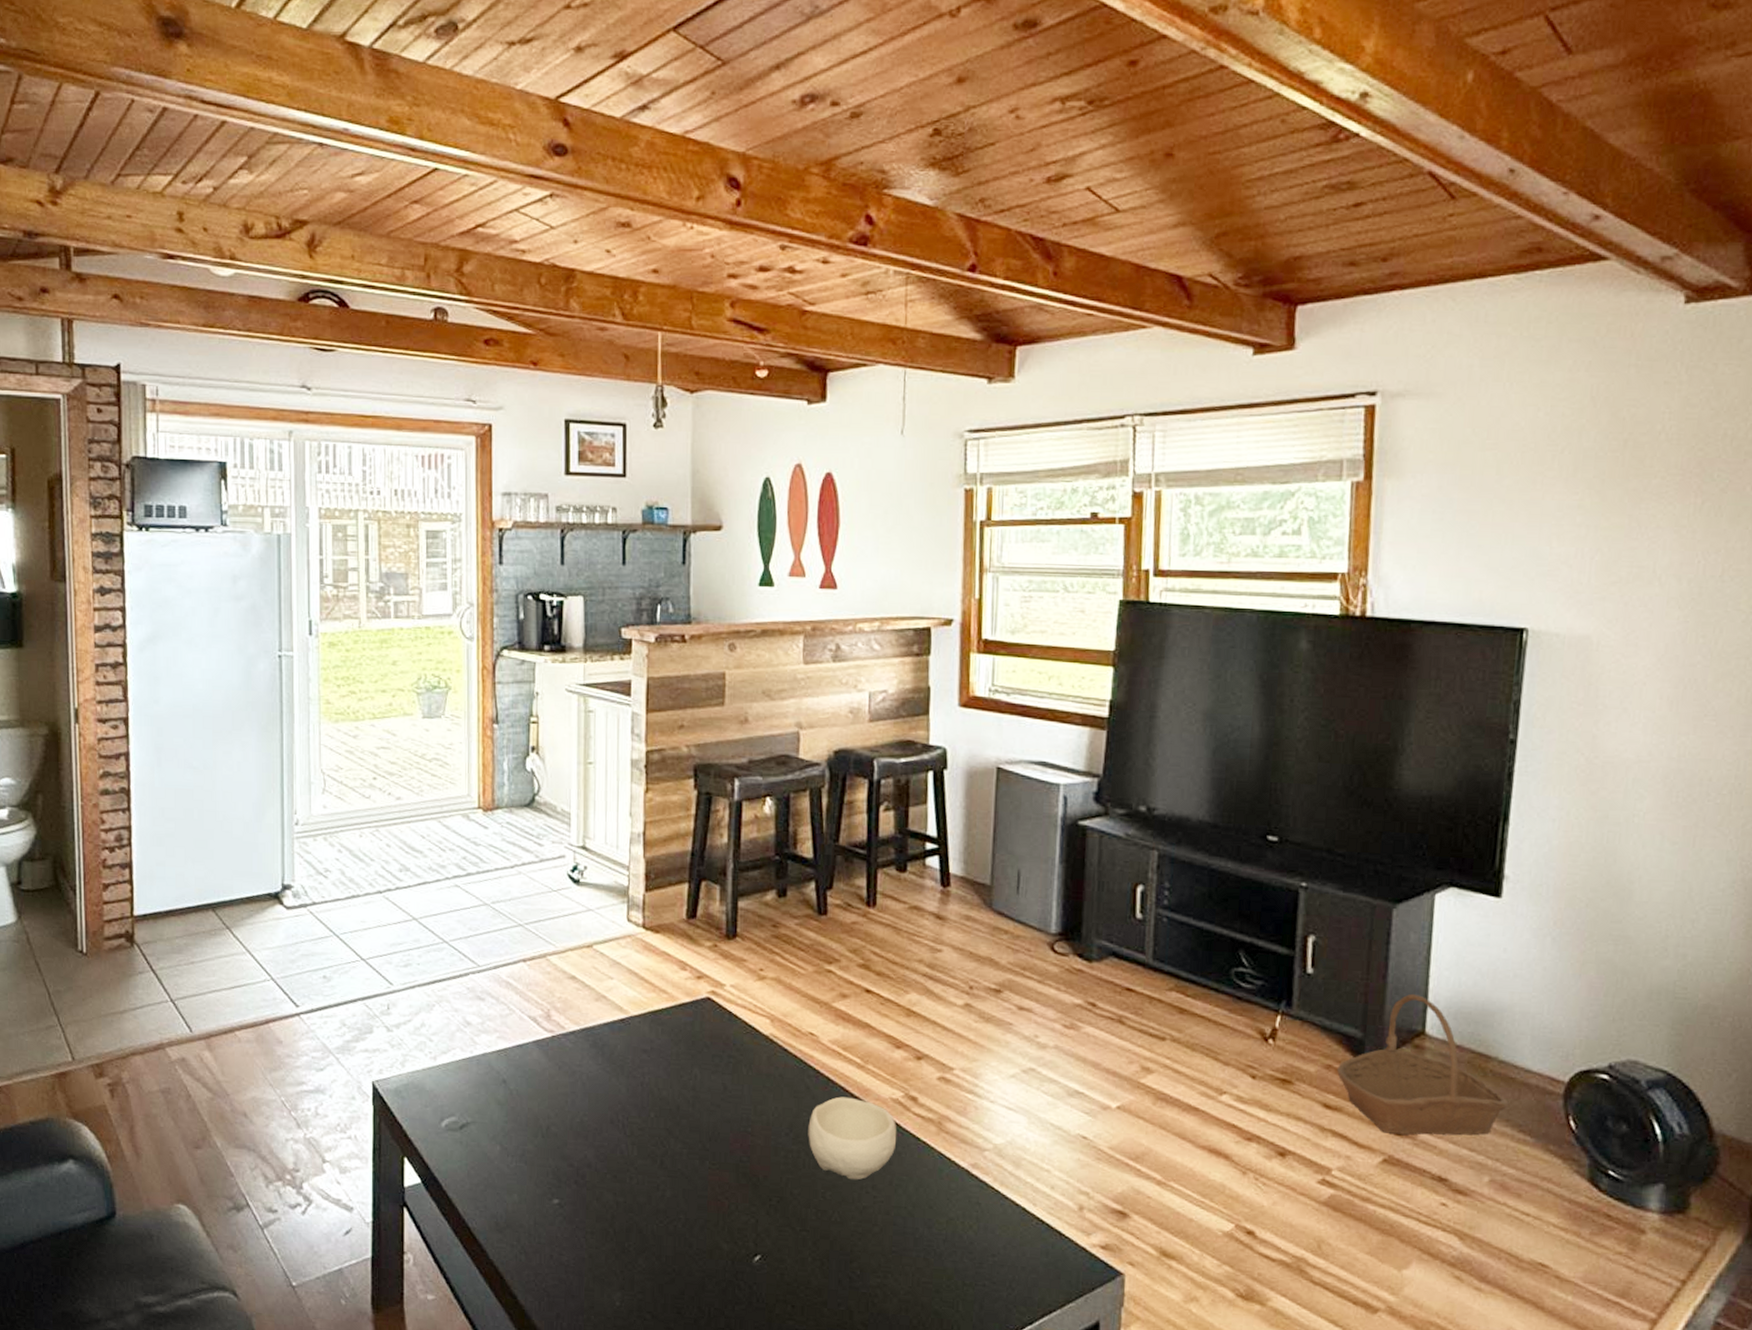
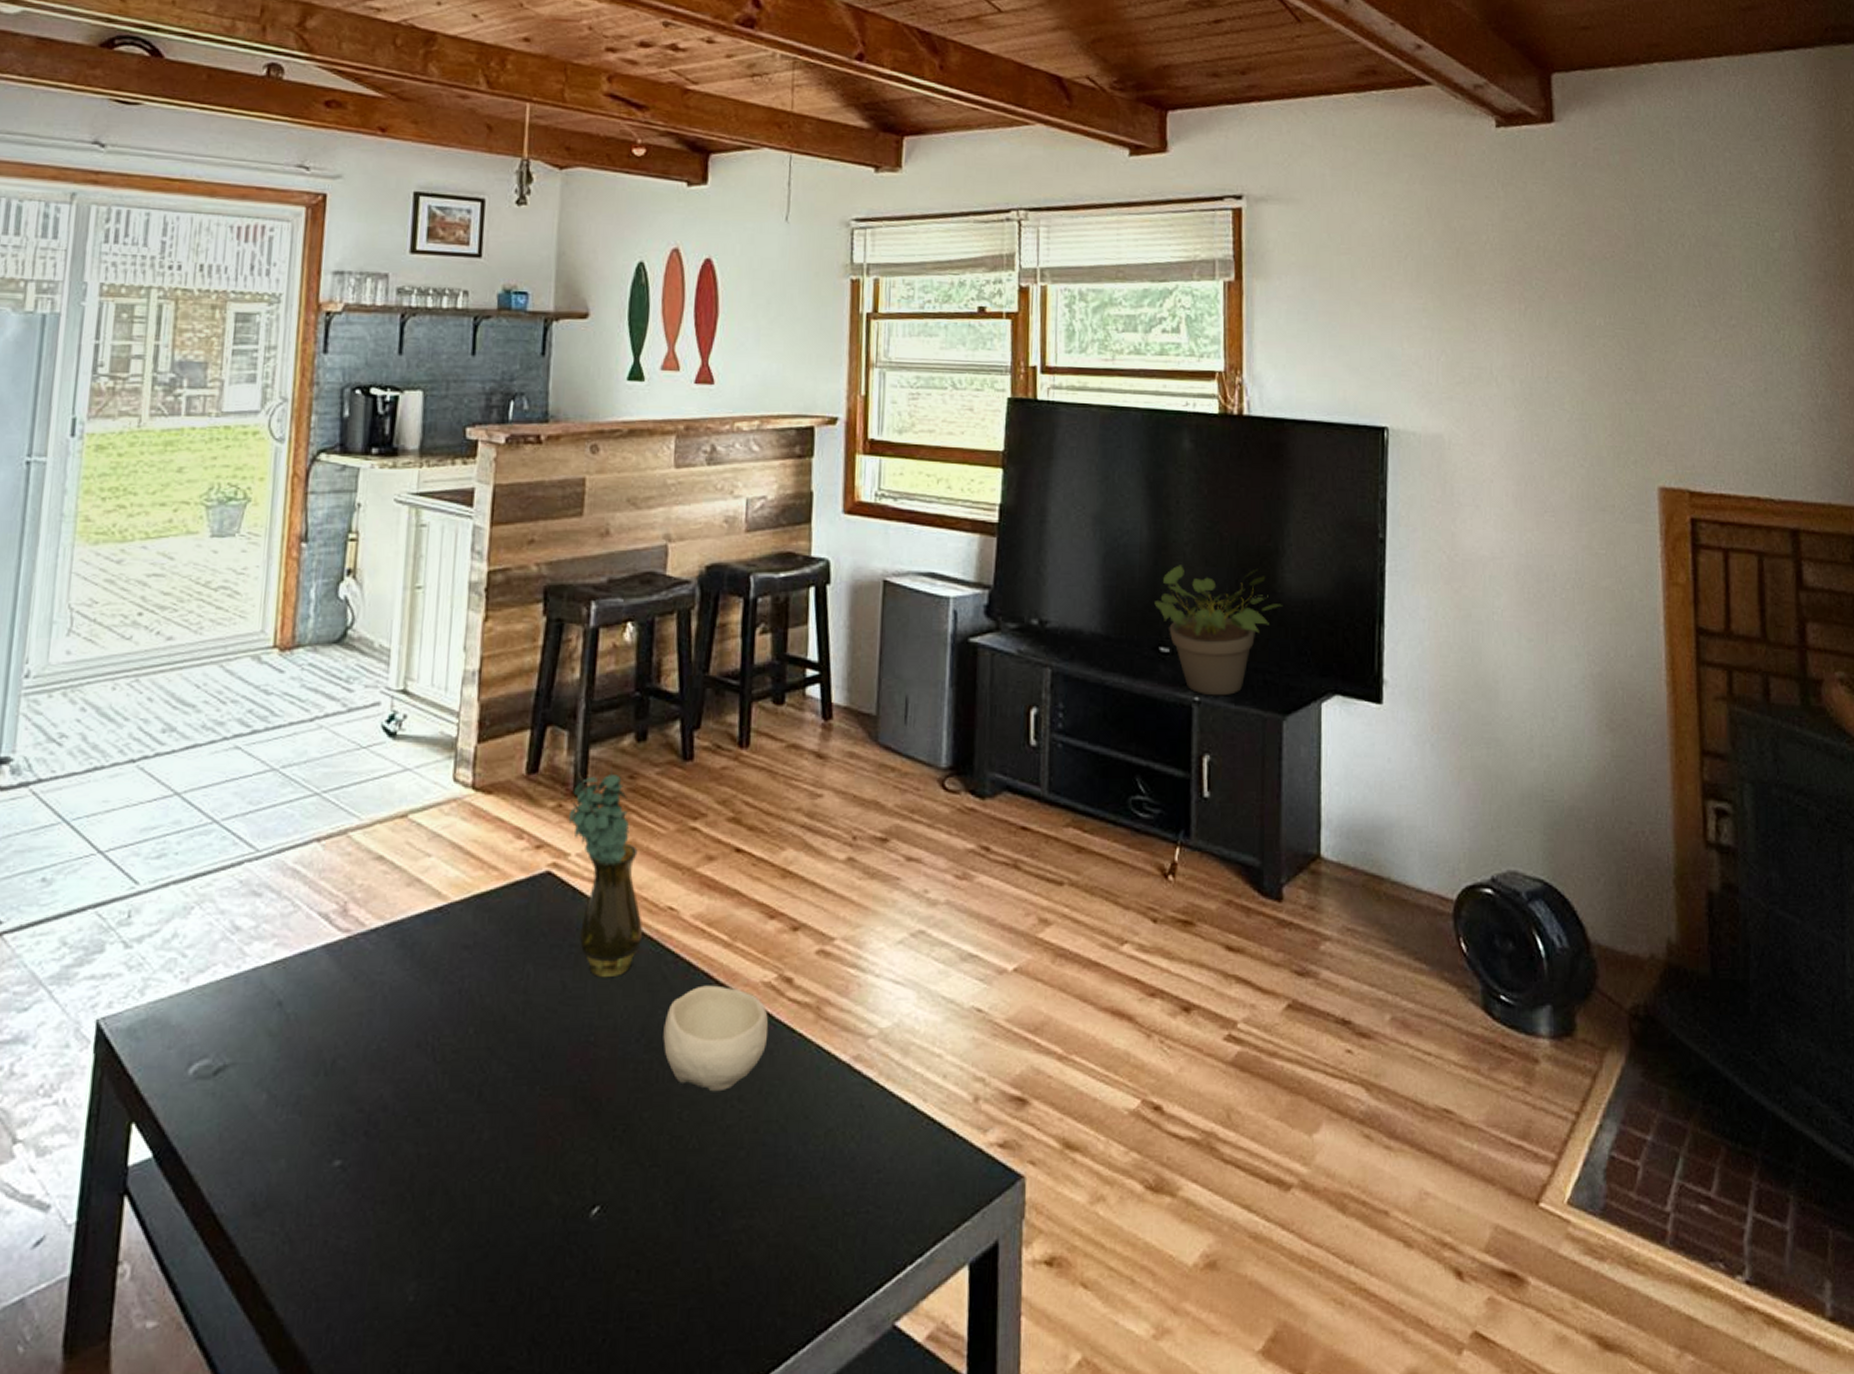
vase: none [723,917,789,1084] -> present [568,767,643,978]
potted plant: none [1264,760,1399,883] -> present [1154,565,1283,696]
basket: present [1336,993,1509,1135] -> none [1236,813,1403,974]

